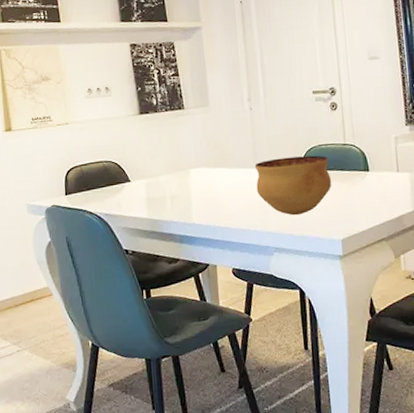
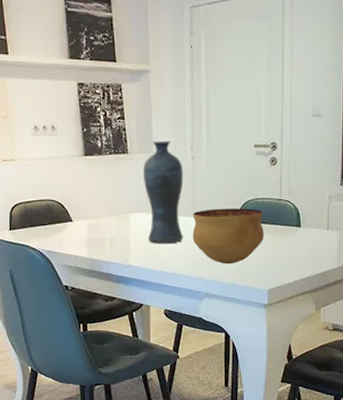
vase: none [200,93,248,199] -> present [143,140,184,244]

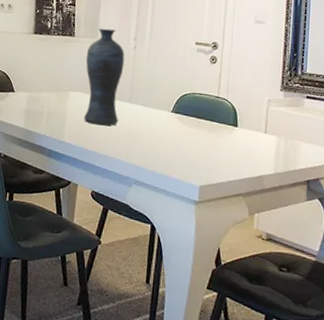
bowl: present [192,208,265,265] -> none [127,97,200,155]

